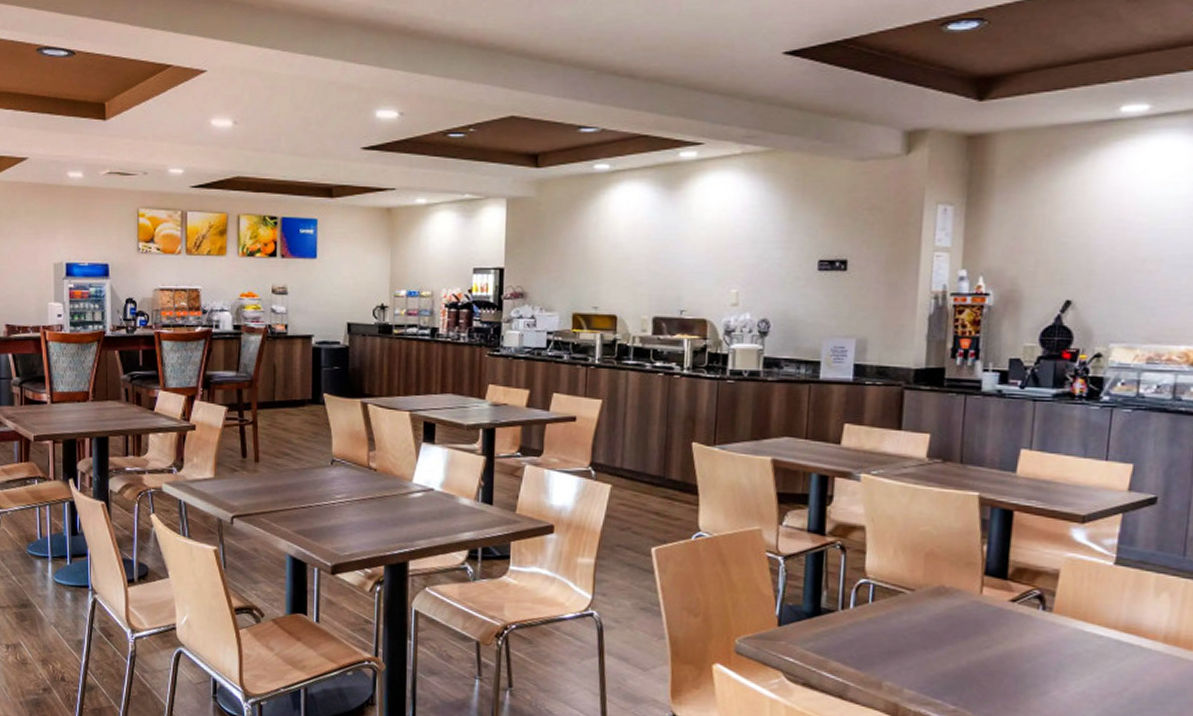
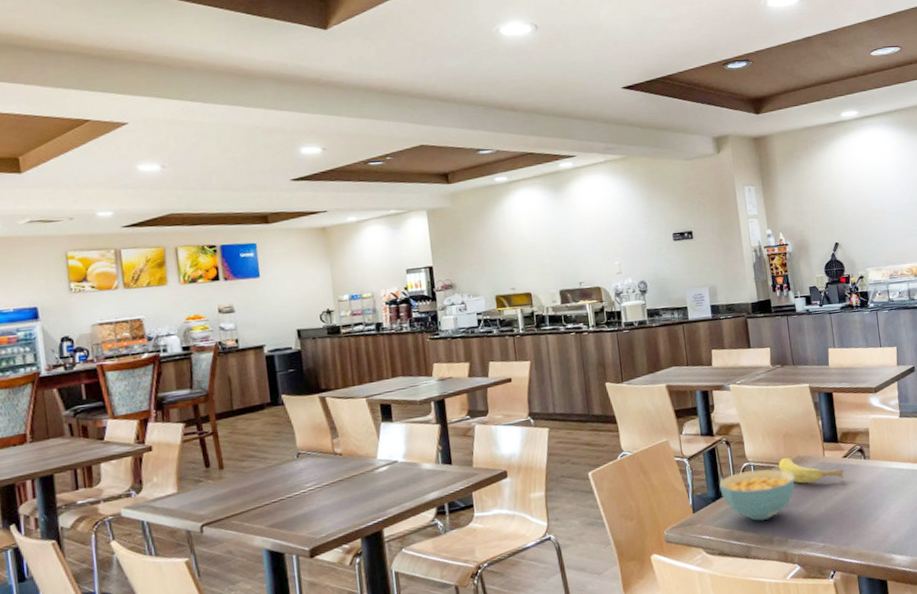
cereal bowl: none [820,589,930,658] -> present [719,469,795,521]
fruit: none [909,583,1007,630] -> present [778,457,844,484]

